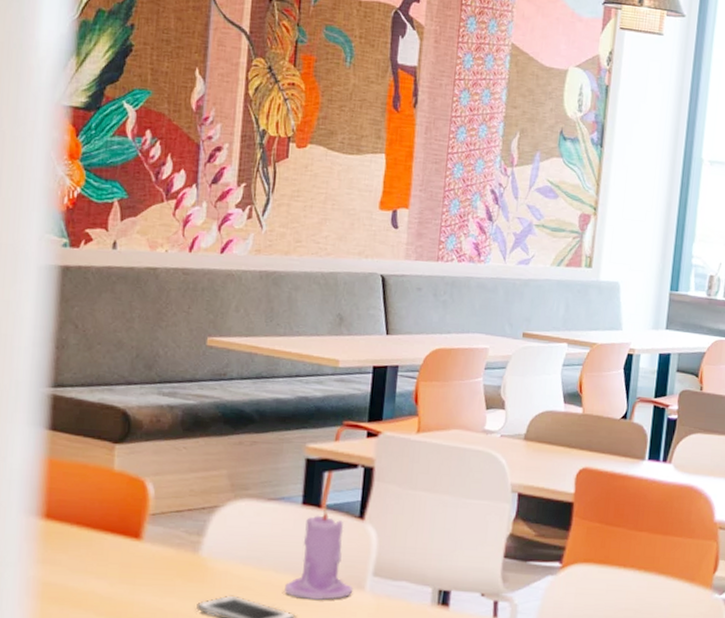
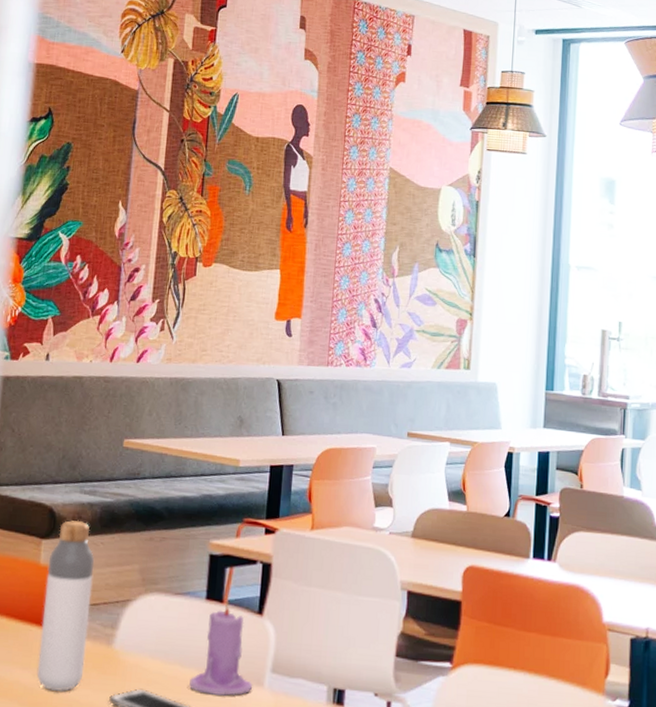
bottle: none [114,423,177,601] -> present [36,520,95,692]

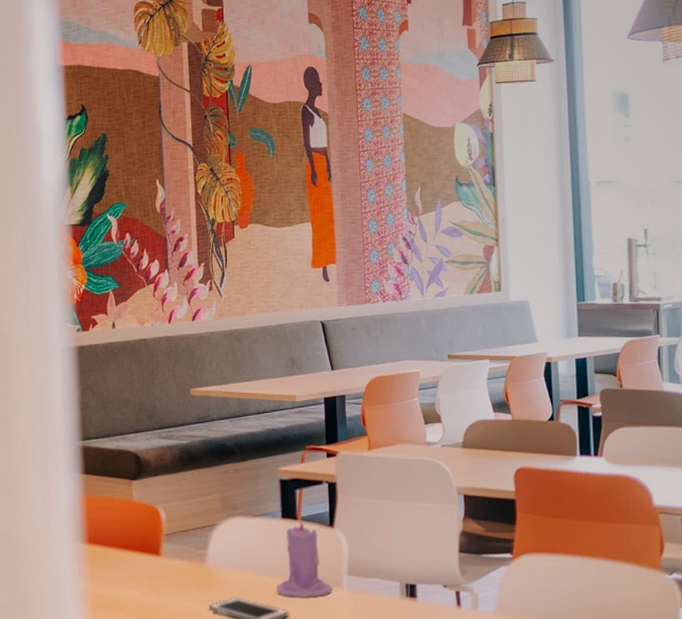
bottle: present [36,520,95,692] -> none [140,461,184,605]

